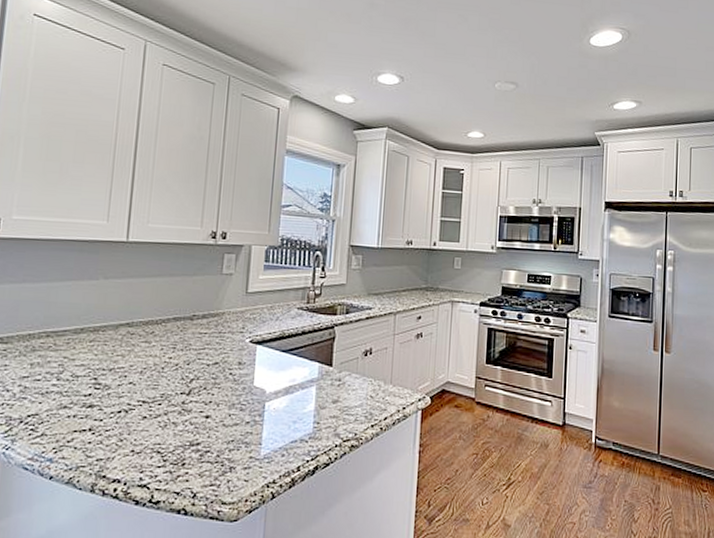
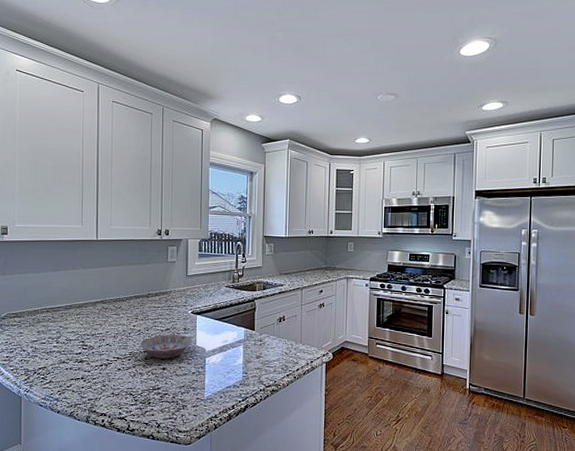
bowl: none [175,369,249,404] -> present [139,334,192,359]

